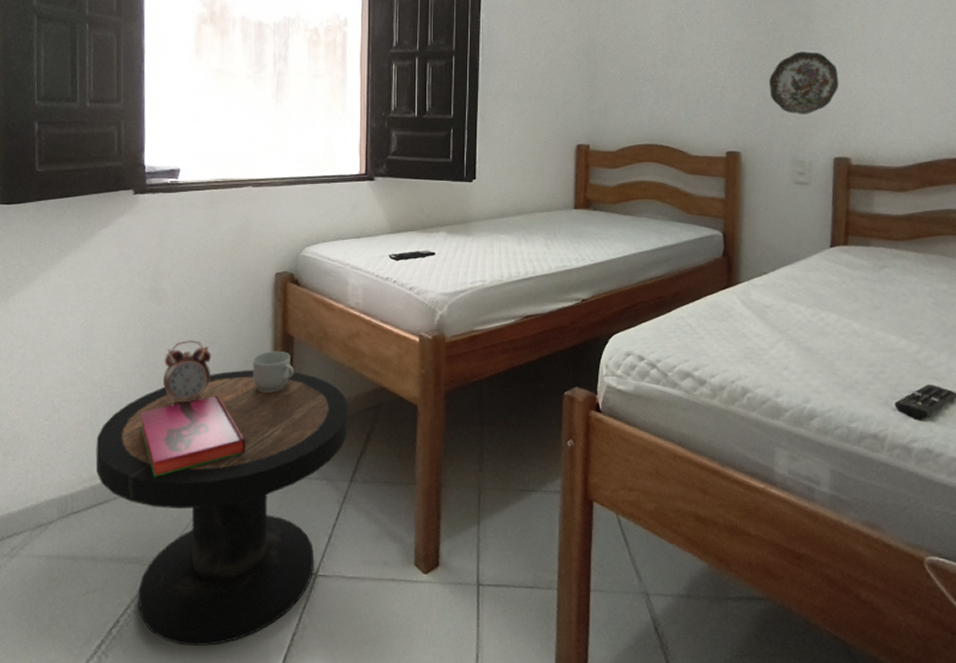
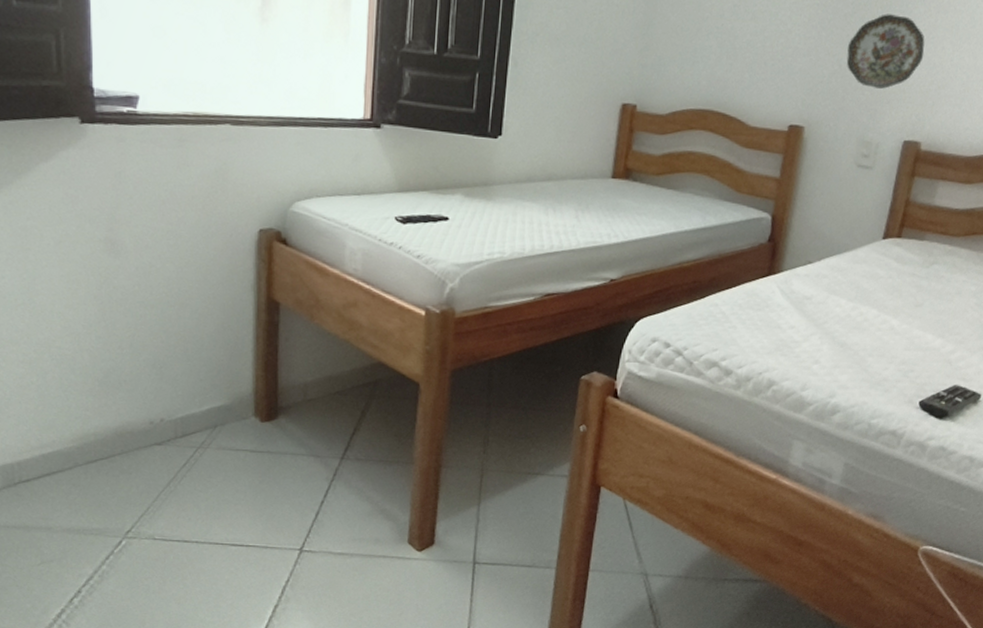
side table: present [95,370,349,646] -> none [45,336,342,616]
hardback book: present [140,395,246,478] -> none [97,362,223,448]
alarm clock: present [163,340,212,406] -> none [124,300,182,373]
mug: present [252,350,294,393] -> none [230,316,280,363]

